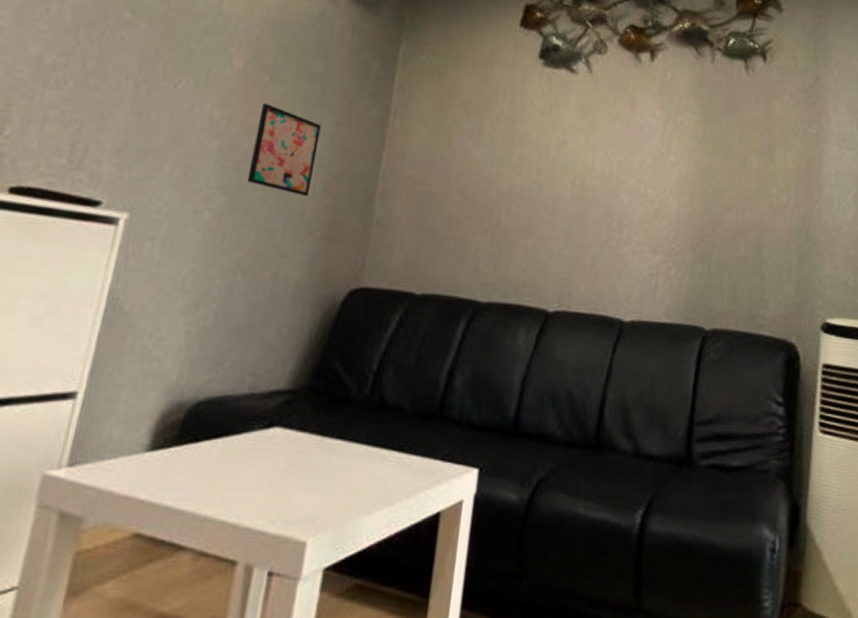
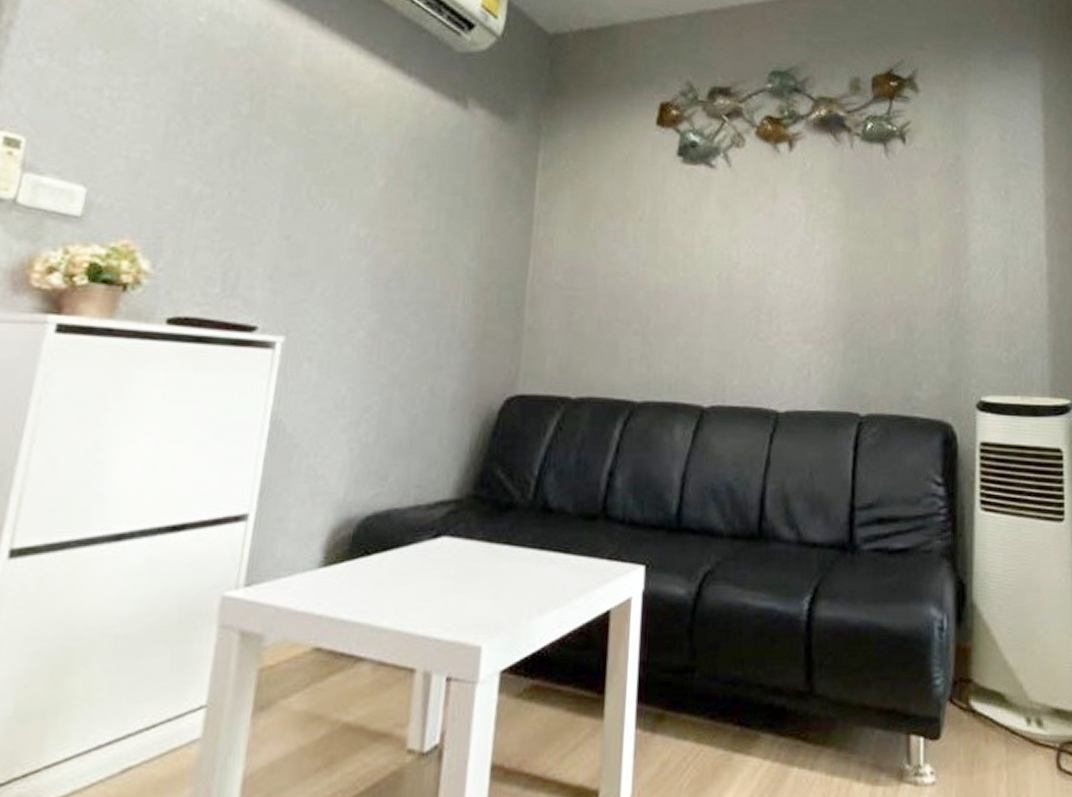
wall art: present [247,103,321,196] -> none [397,219,466,308]

